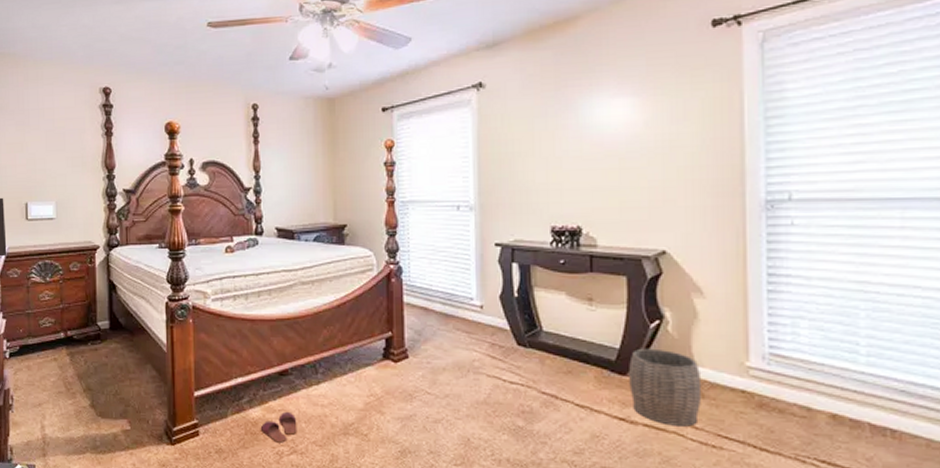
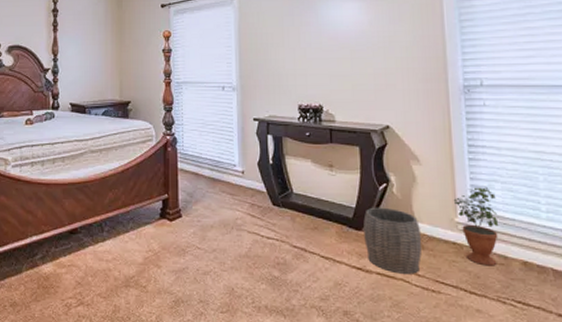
slippers: present [261,411,297,443] -> none [52,266,84,296]
potted plant: none [745,323,803,419] -> present [453,186,499,266]

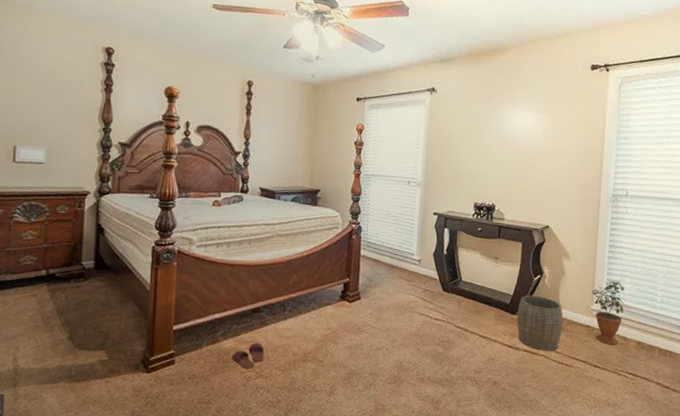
slippers: none [52,266,84,296] -> present [232,342,264,369]

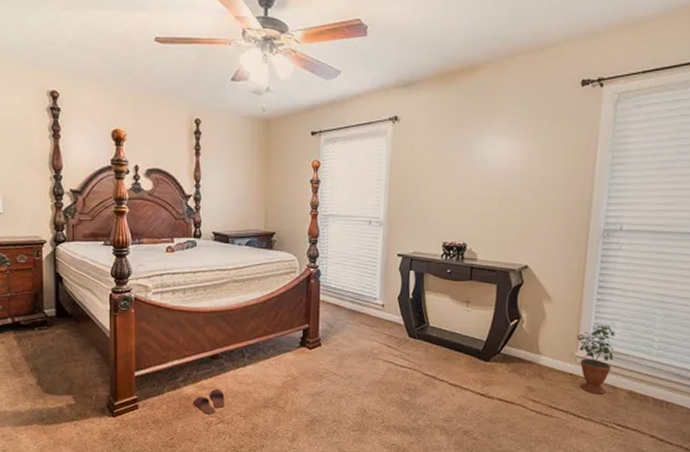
woven basket: present [517,295,563,351] -> none [490,341,543,400]

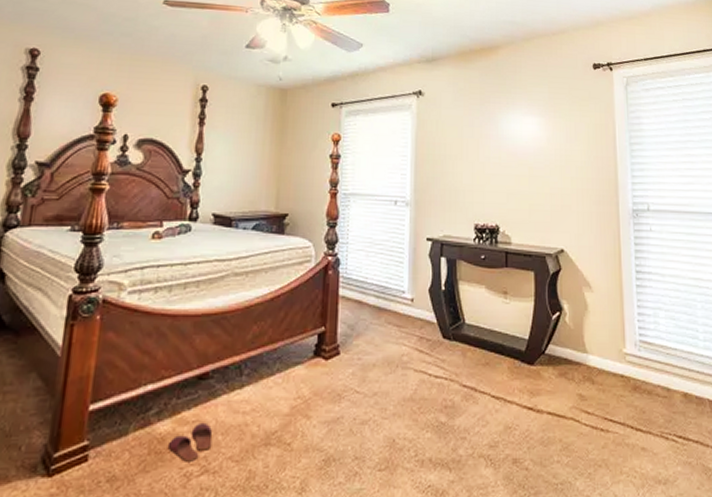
potted plant: present [576,324,615,395] -> none [622,314,663,400]

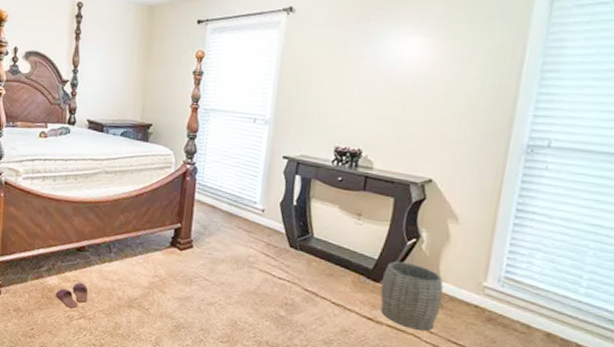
woven basket: none [536,338,592,412] -> present [380,261,443,331]

